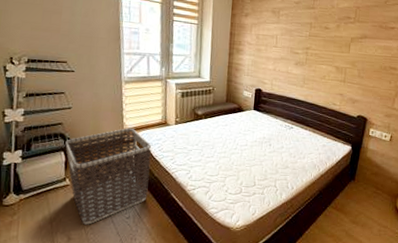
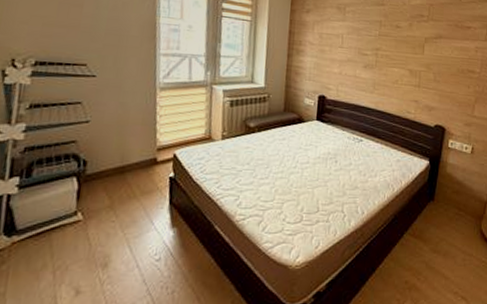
clothes hamper: present [65,127,152,225] -> none [78,144,192,272]

